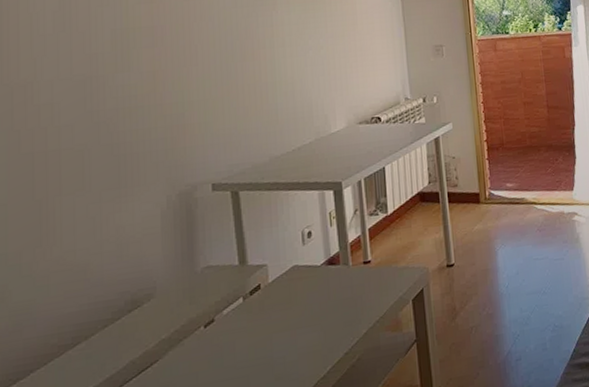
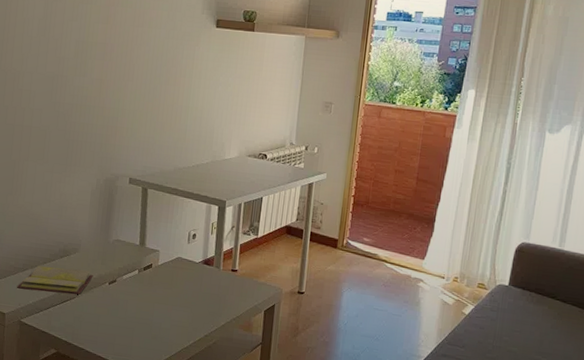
diary: none [65,318,181,376] -> present [16,265,93,295]

